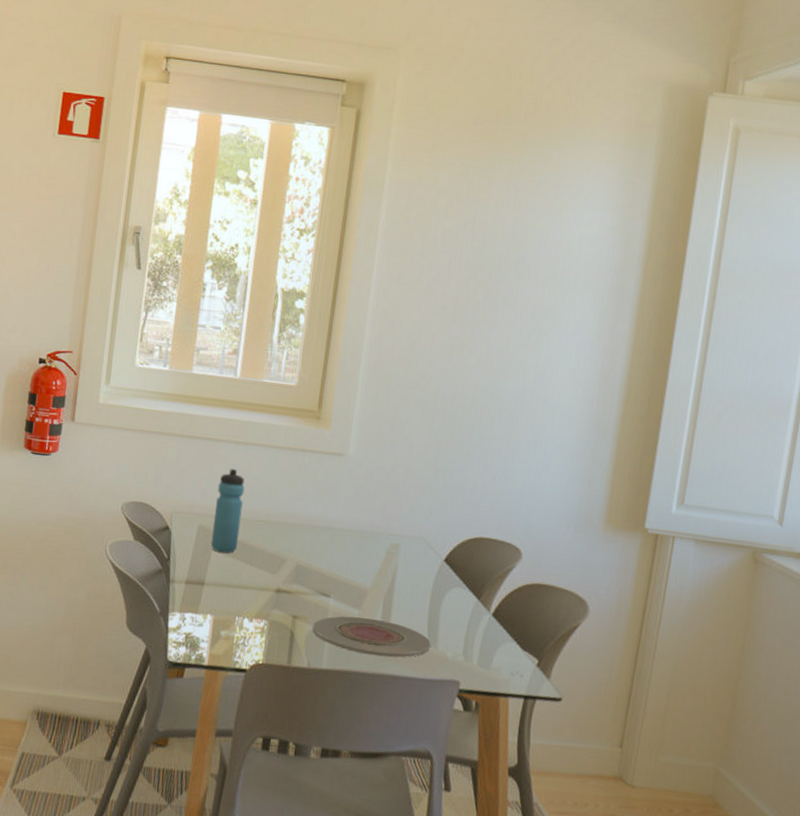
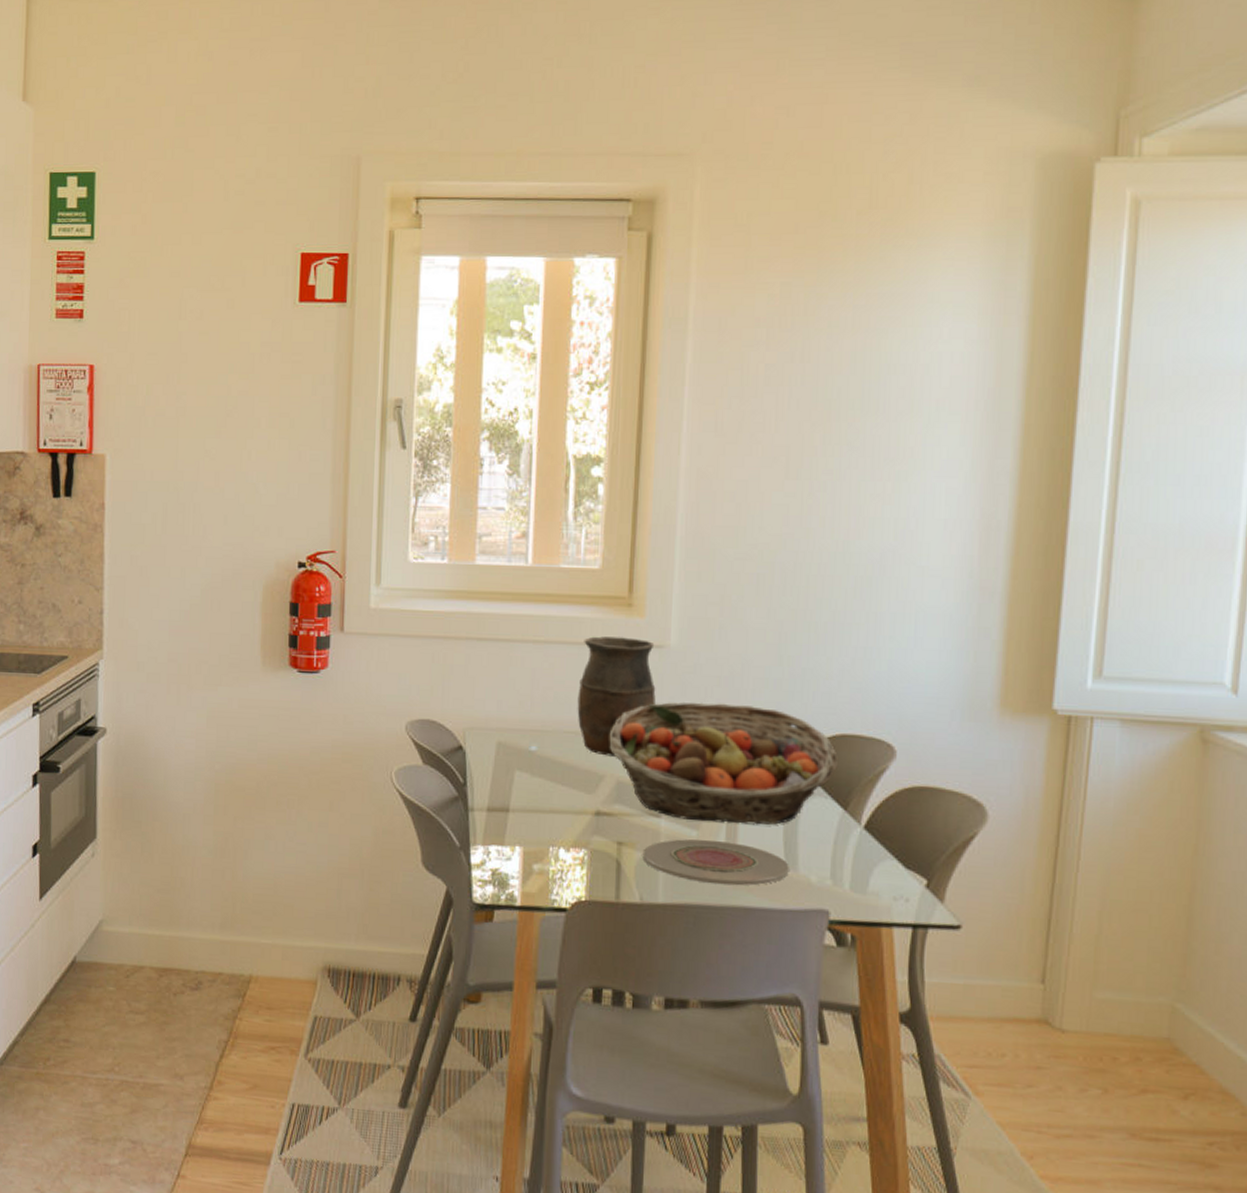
water bottle: present [210,469,245,553] -> none [513,673,548,773]
vase: none [268,442,336,544] -> present [577,636,656,757]
fruit basket: none [292,501,476,609] -> present [609,701,838,825]

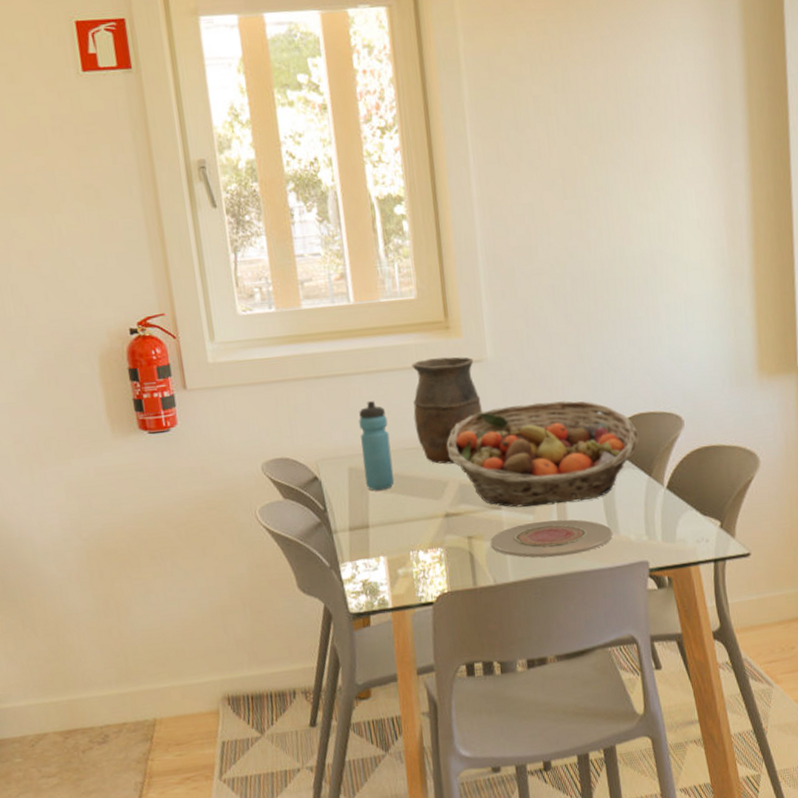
water bottle: none [513,673,548,773] -> present [359,401,395,491]

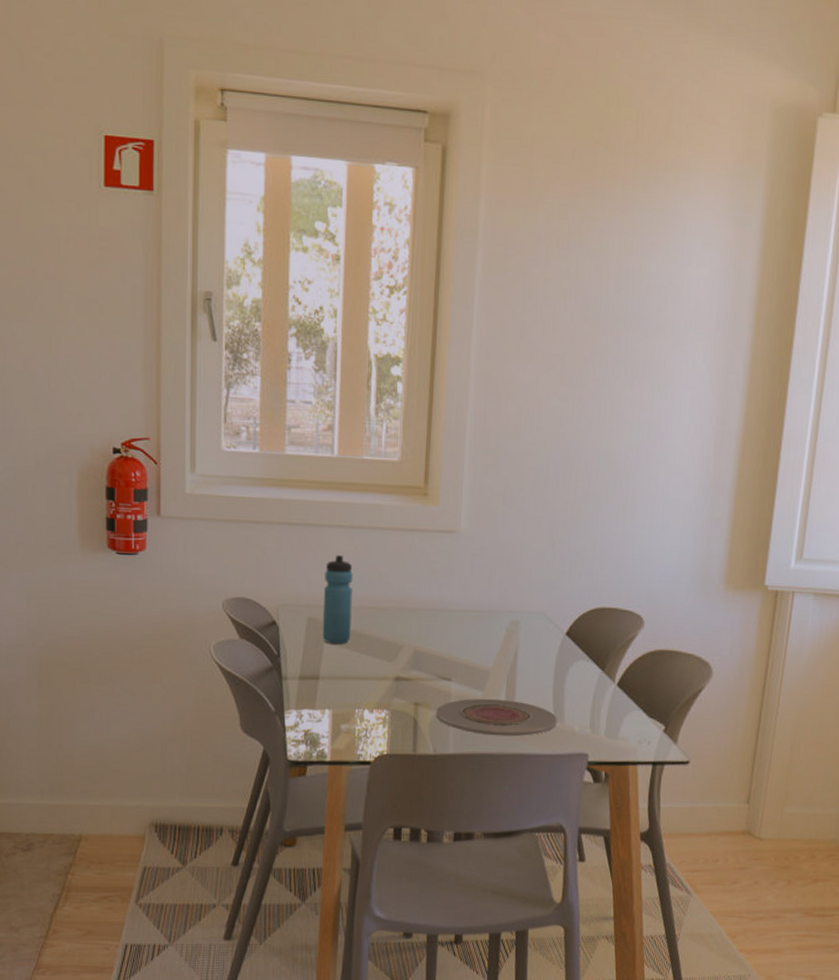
vase: present [411,357,482,464] -> none [379,522,448,629]
fruit basket: present [446,400,639,508] -> none [407,580,598,685]

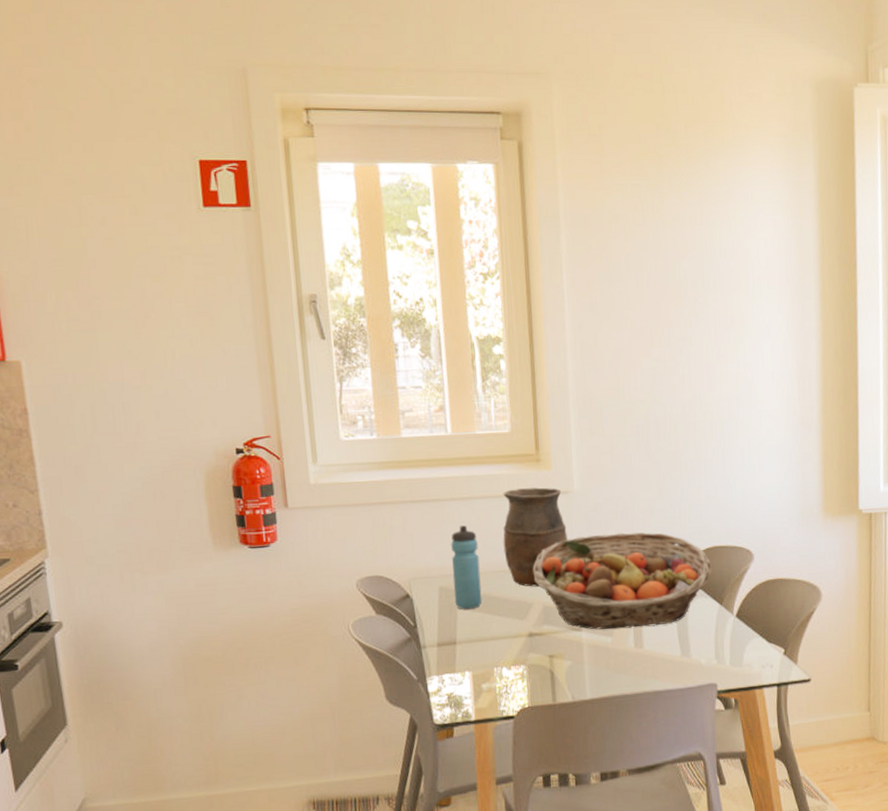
vase: none [379,522,448,629] -> present [503,487,567,587]
fruit basket: none [407,580,598,685] -> present [533,532,712,630]
plate: present [436,698,557,737] -> none [570,642,684,678]

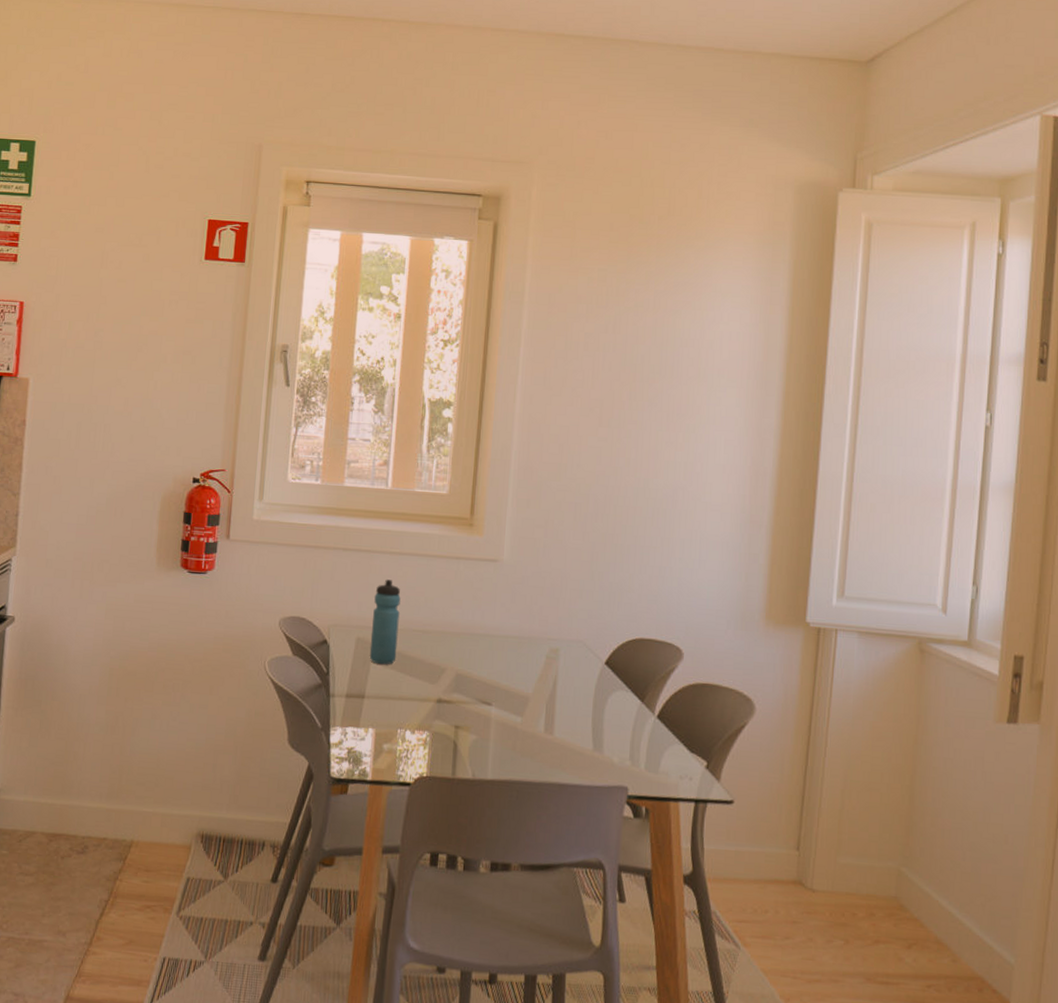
vase: present [503,487,567,587] -> none [425,550,491,653]
fruit basket: present [533,532,712,630] -> none [450,607,637,713]

